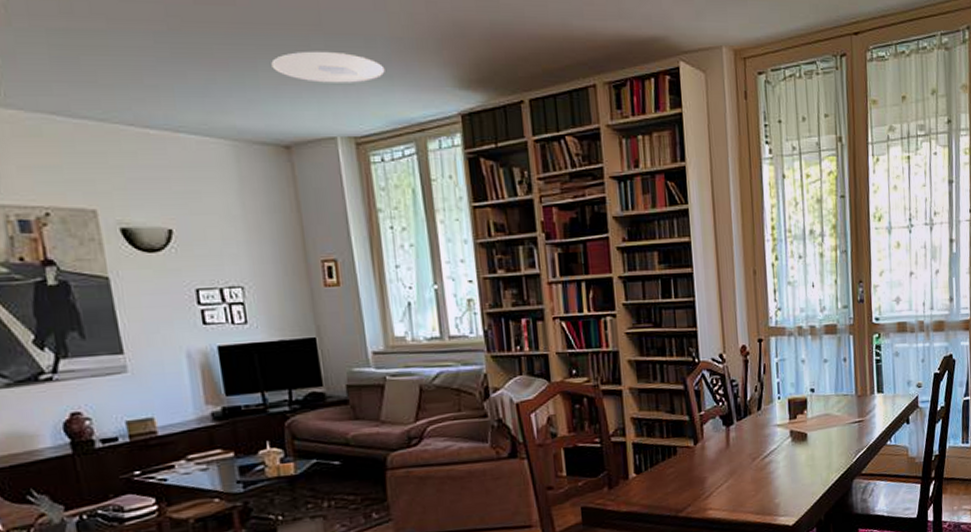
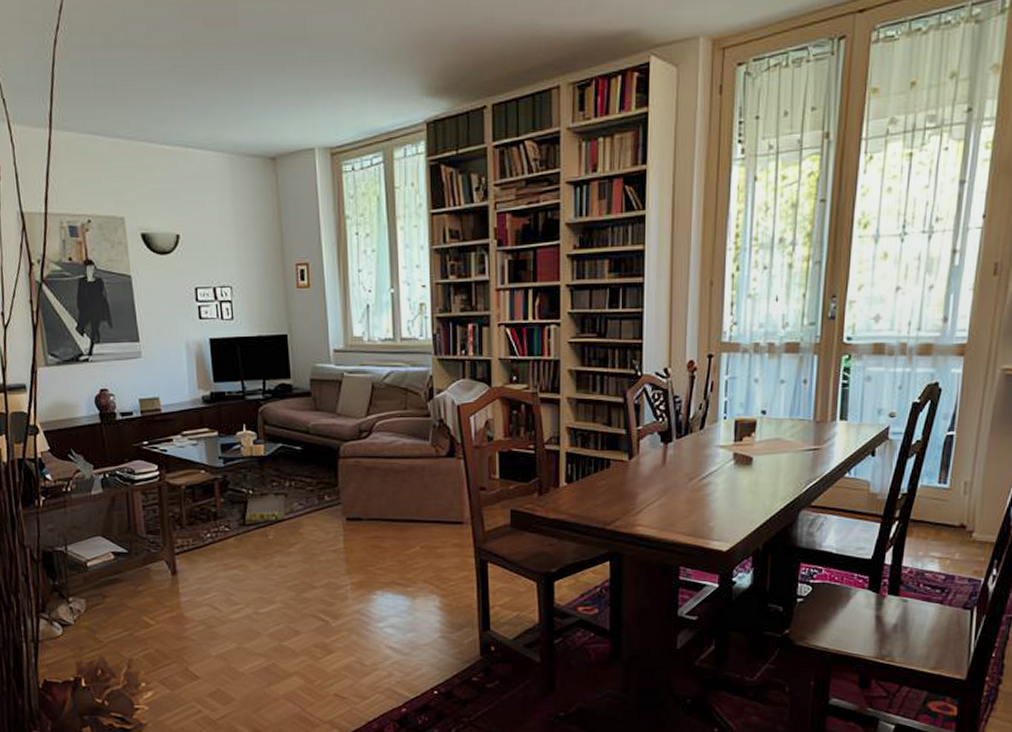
ceiling light: present [271,51,385,83] -> none [264,66,360,97]

